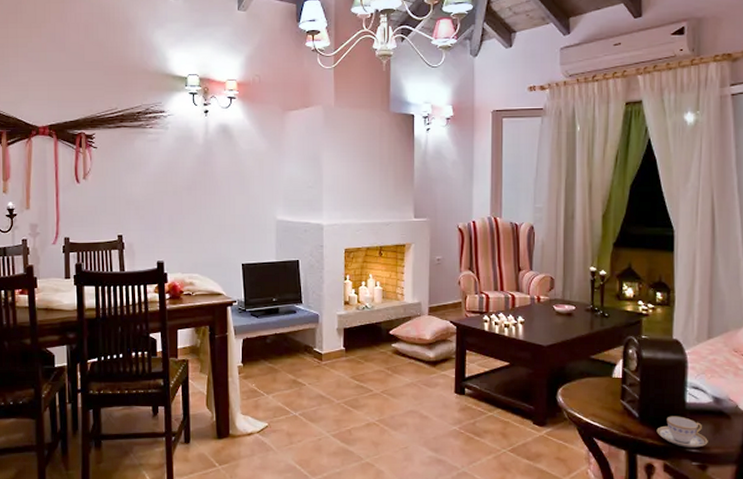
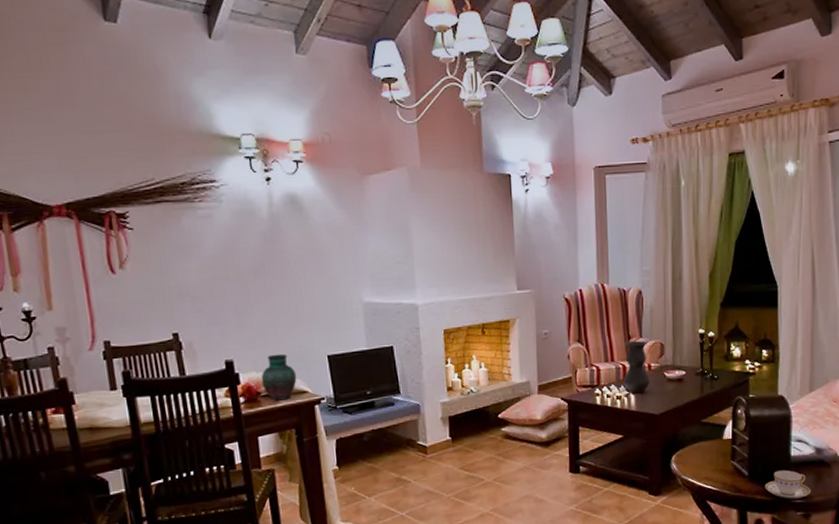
vase: none [185,259,215,300] -> present [261,353,297,401]
vase: none [512,273,538,324] -> present [623,340,650,394]

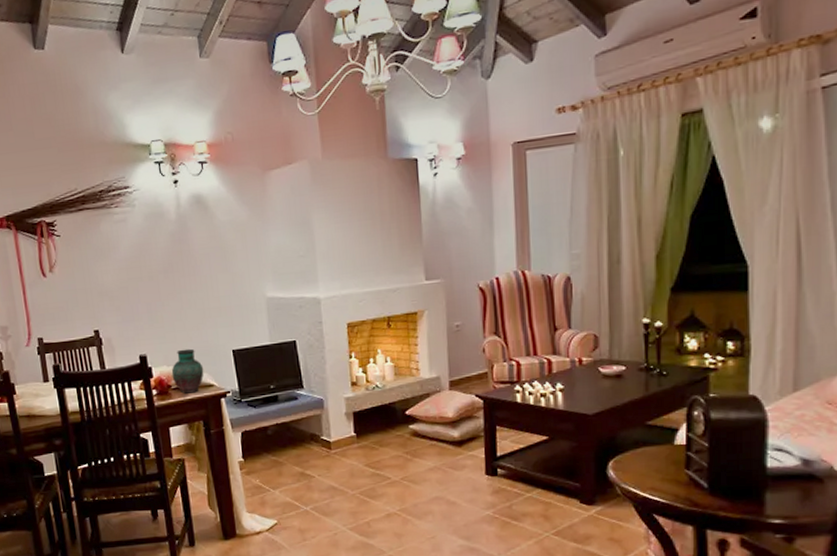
vase: present [623,340,650,394] -> none [548,332,581,392]
teacup: present [765,470,811,500] -> none [730,483,795,519]

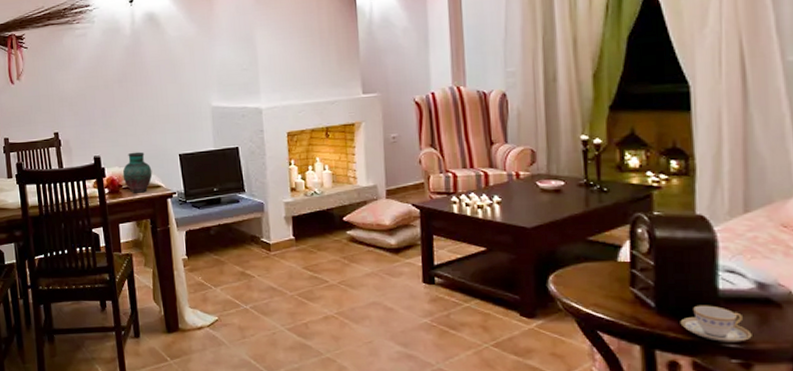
teacup: none [730,483,795,519] -> present [680,305,752,342]

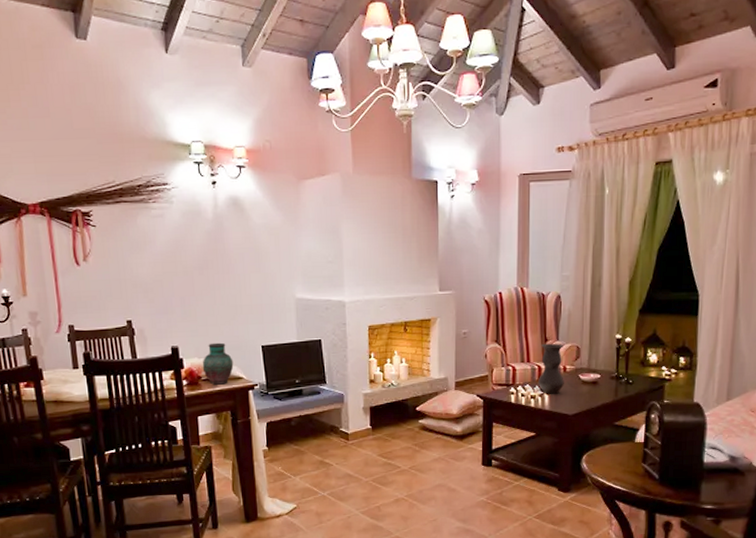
vase: none [485,146,518,204] -> present [538,343,564,394]
teacup: present [680,305,752,342] -> none [675,475,723,505]

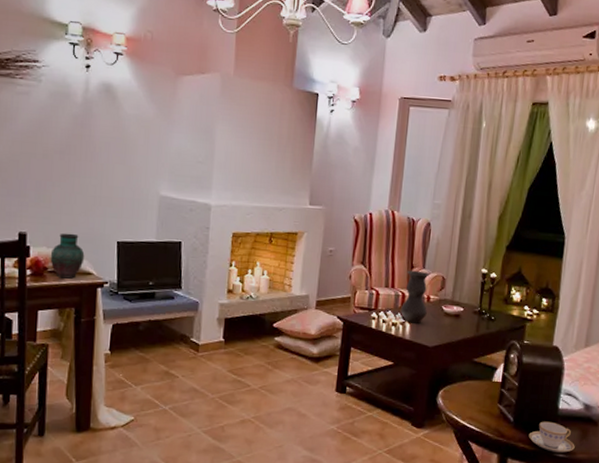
teacup: none [675,475,723,505] -> present [528,421,575,453]

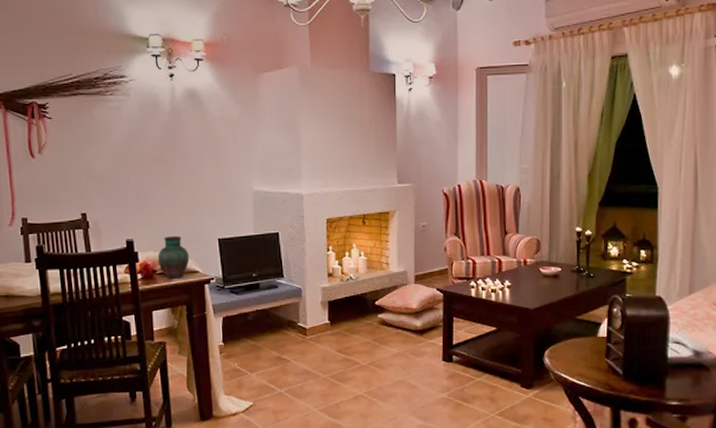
vase: present [401,270,429,324] -> none [499,236,525,288]
teacup: present [528,421,575,453] -> none [639,371,688,401]

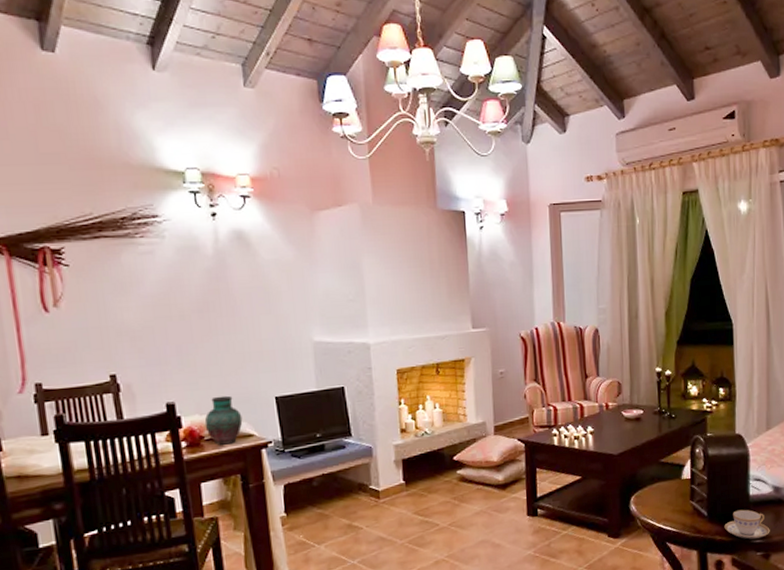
teacup: none [639,371,688,401] -> present [724,509,770,540]

